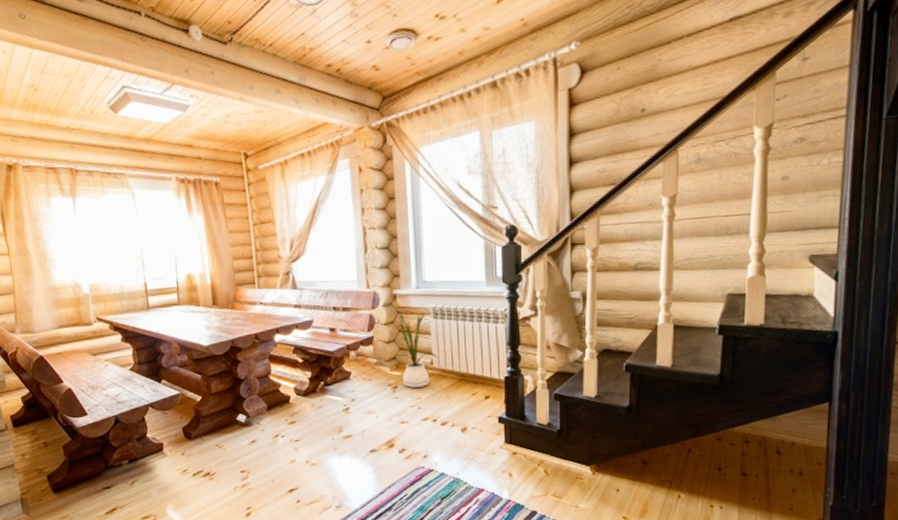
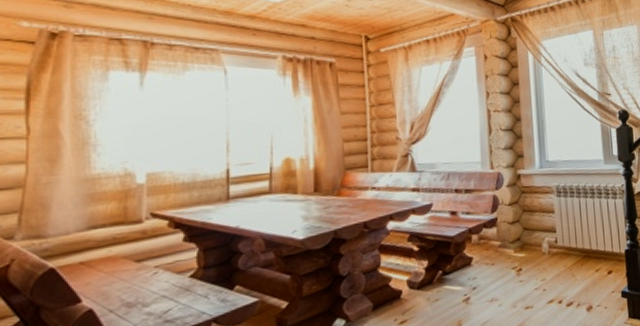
house plant: present [388,305,438,388] -> none [512,185,562,269]

